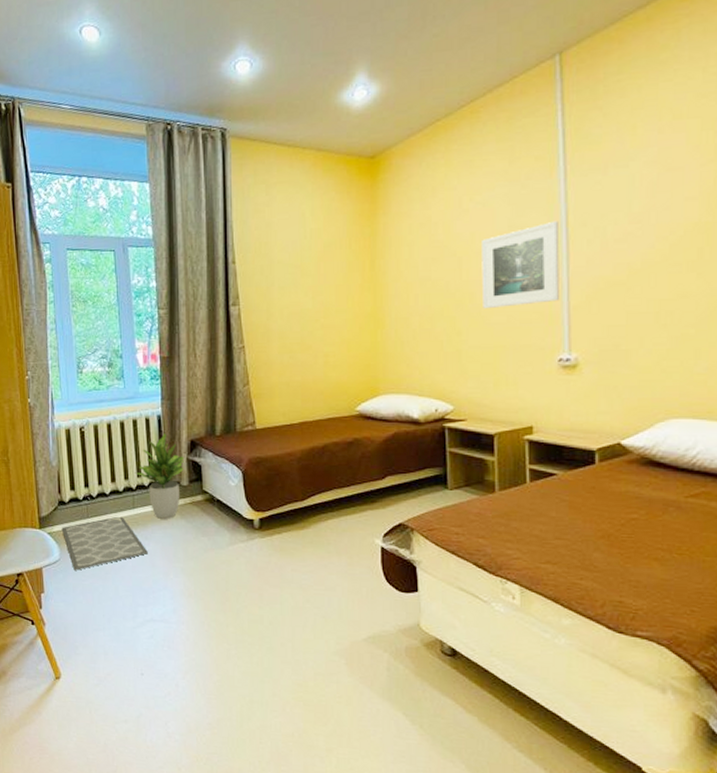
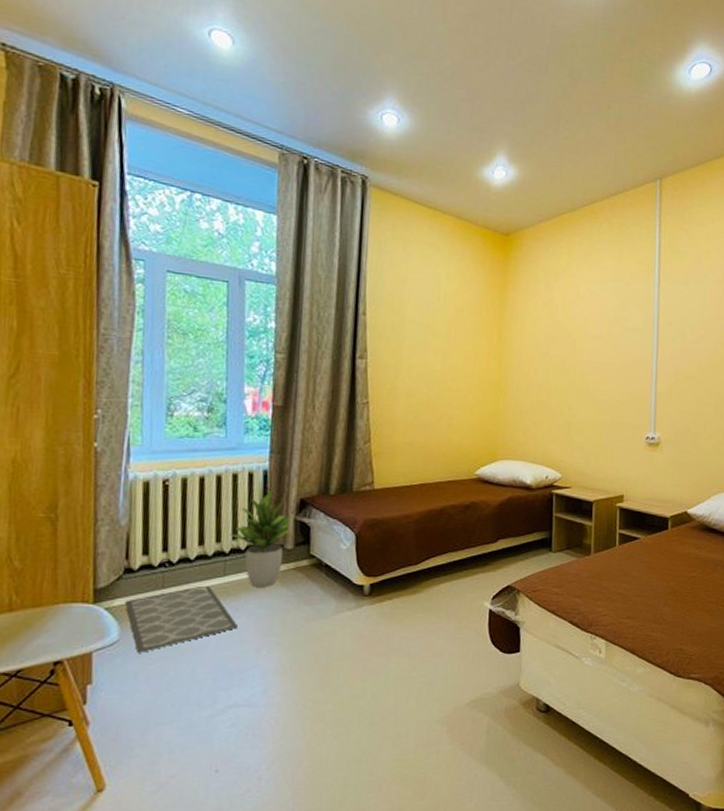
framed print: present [481,220,560,309] -> none [590,318,652,388]

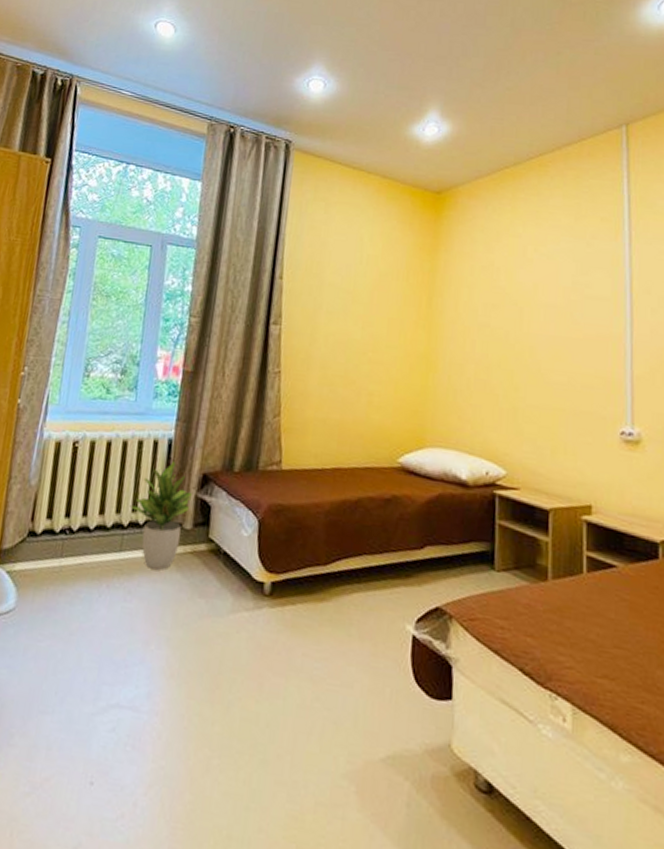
bath mat: present [125,585,238,653] -> none [24,558,129,627]

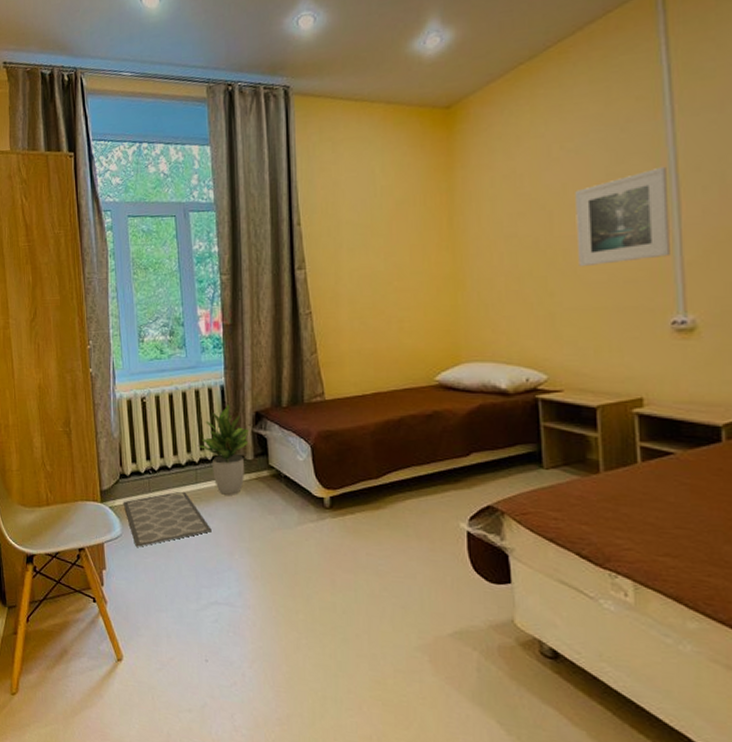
bath mat: none [24,558,129,627] -> present [123,491,212,547]
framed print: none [542,284,624,369] -> present [575,166,670,267]

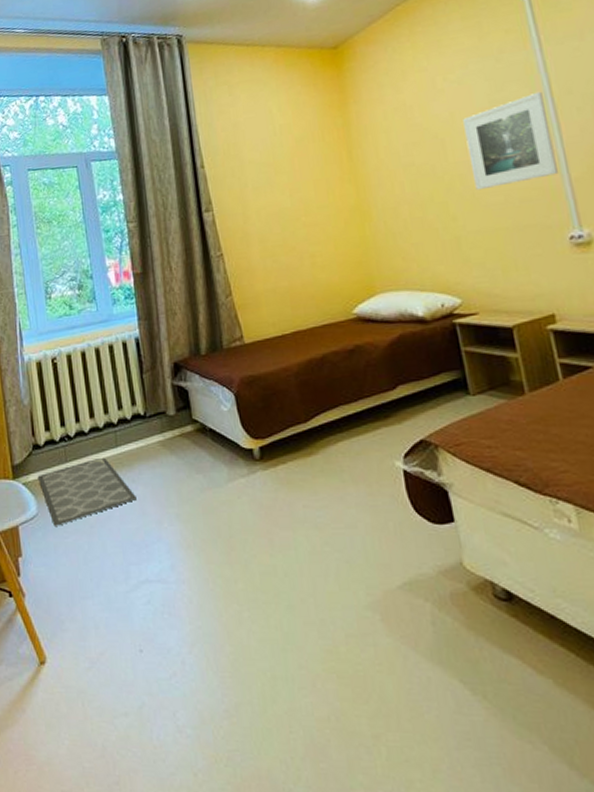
potted plant: present [197,404,249,495] -> none [115,357,169,457]

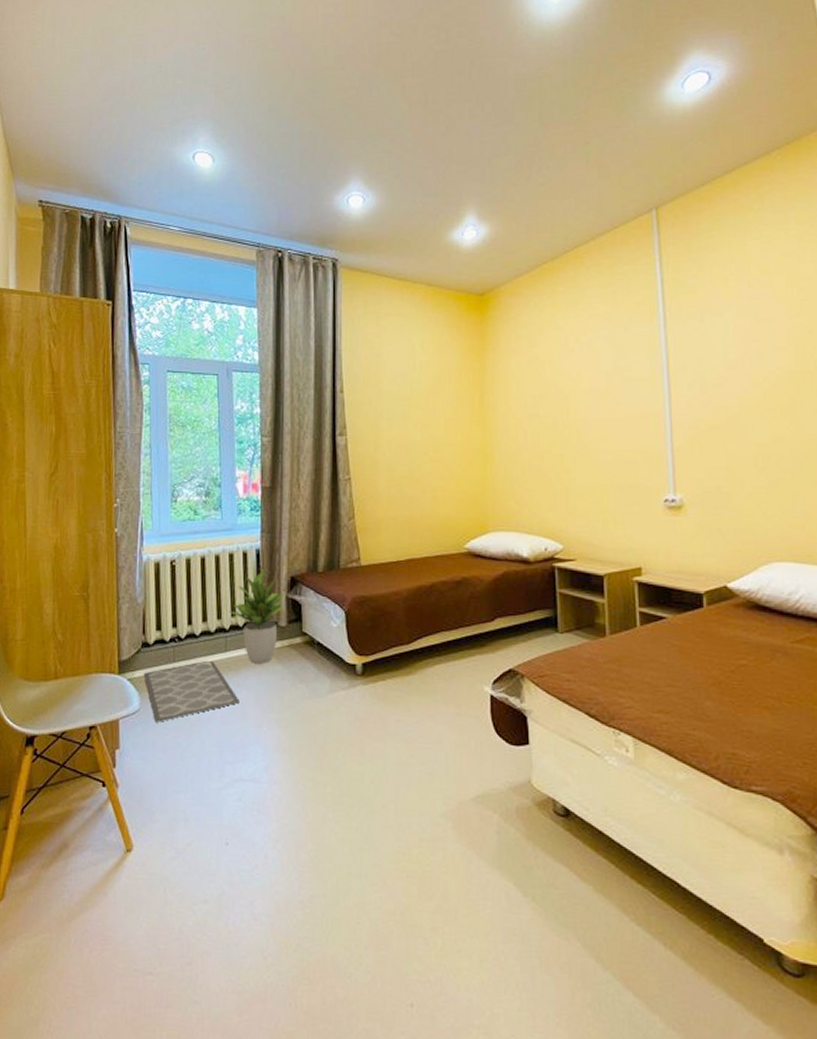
potted plant: none [115,357,169,457] -> present [229,568,283,664]
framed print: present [463,91,558,191] -> none [588,364,663,448]

